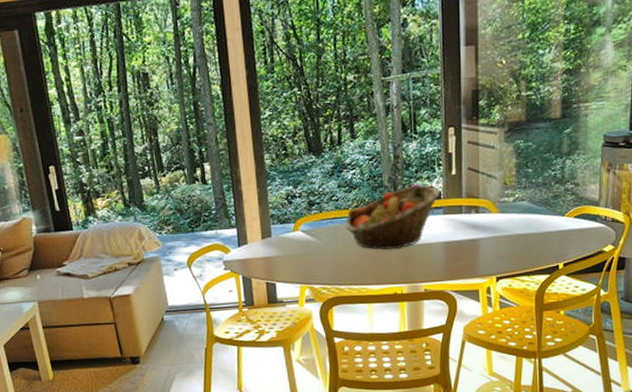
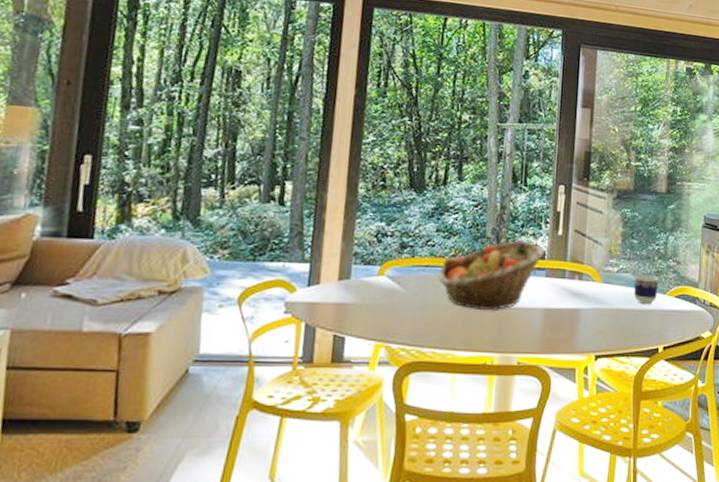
cup: none [530,200,556,227] -> present [634,274,659,304]

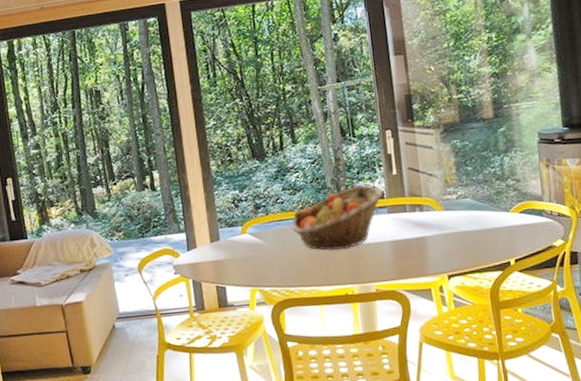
cup: present [634,274,659,304] -> none [474,196,501,224]

